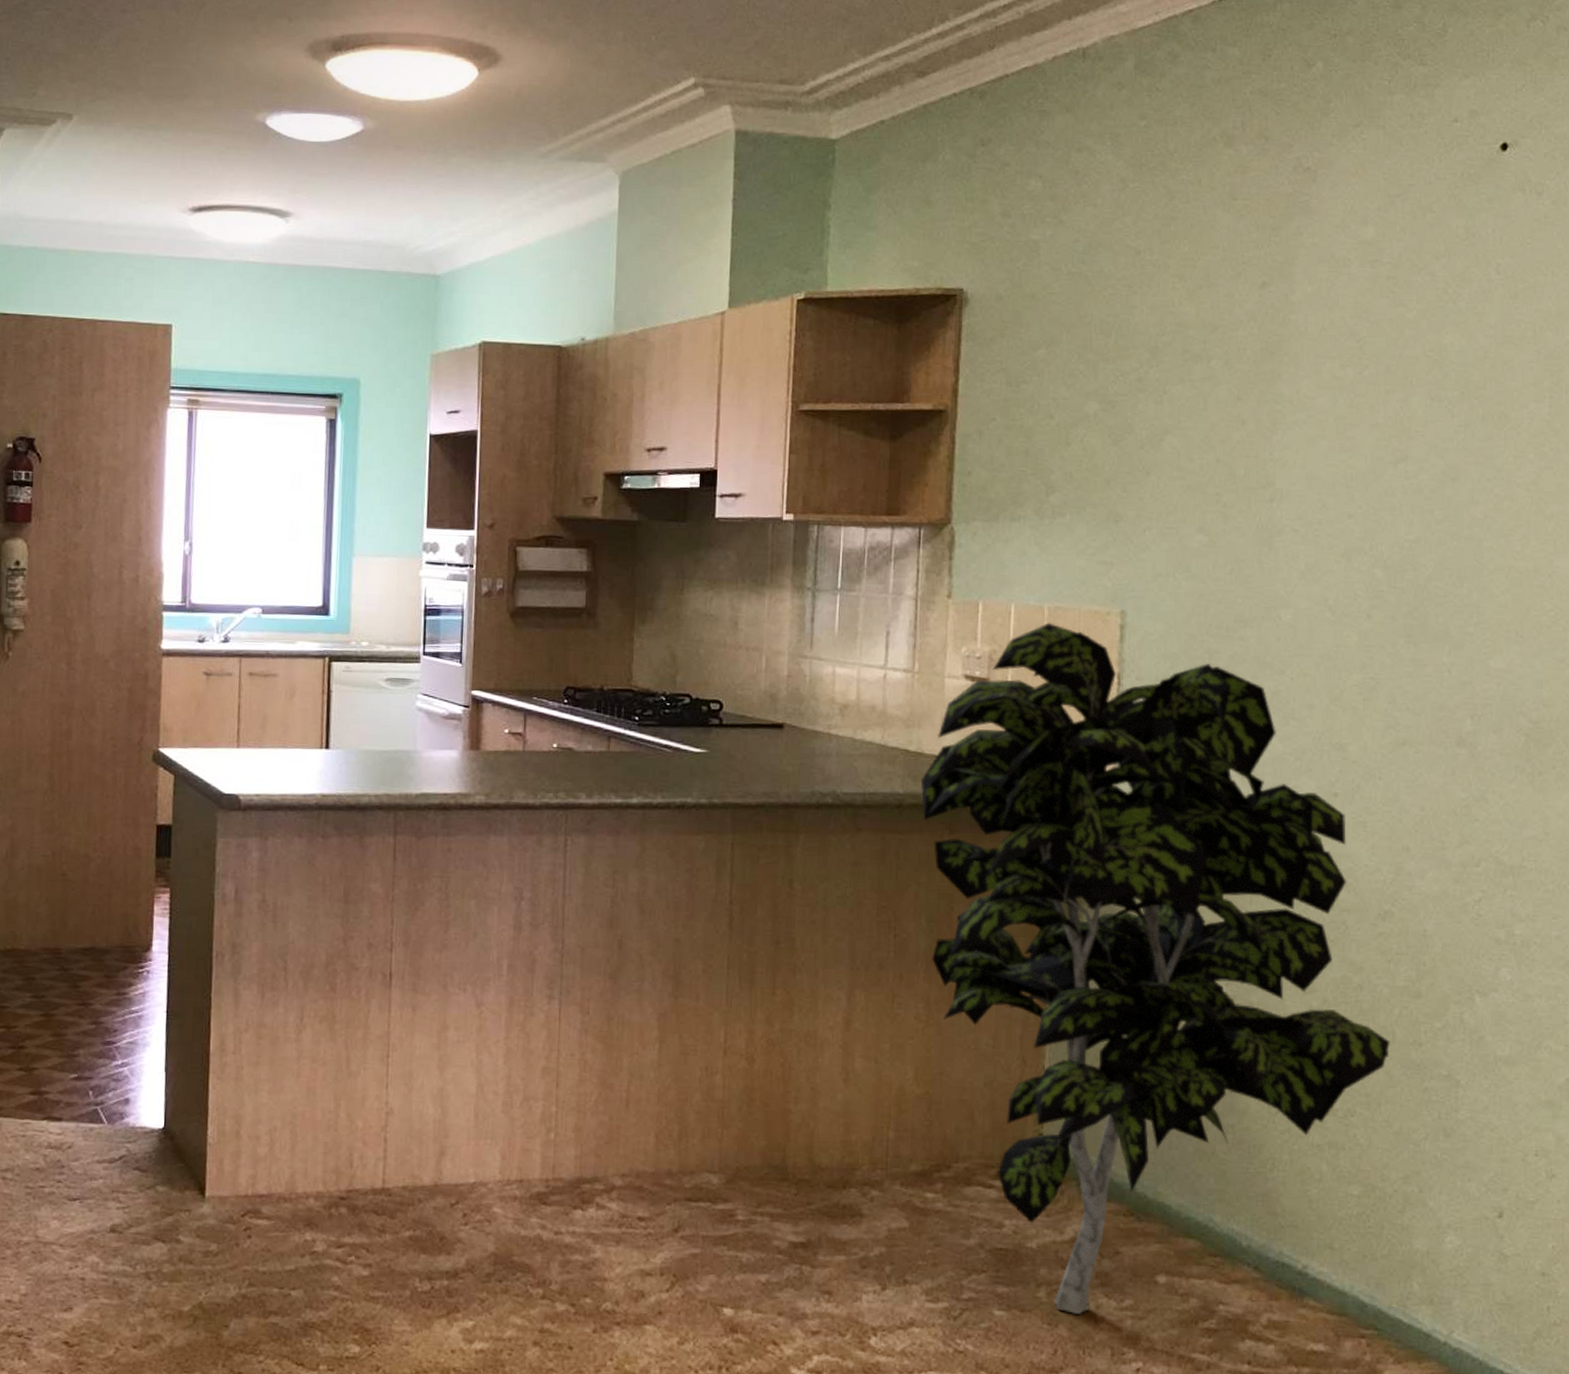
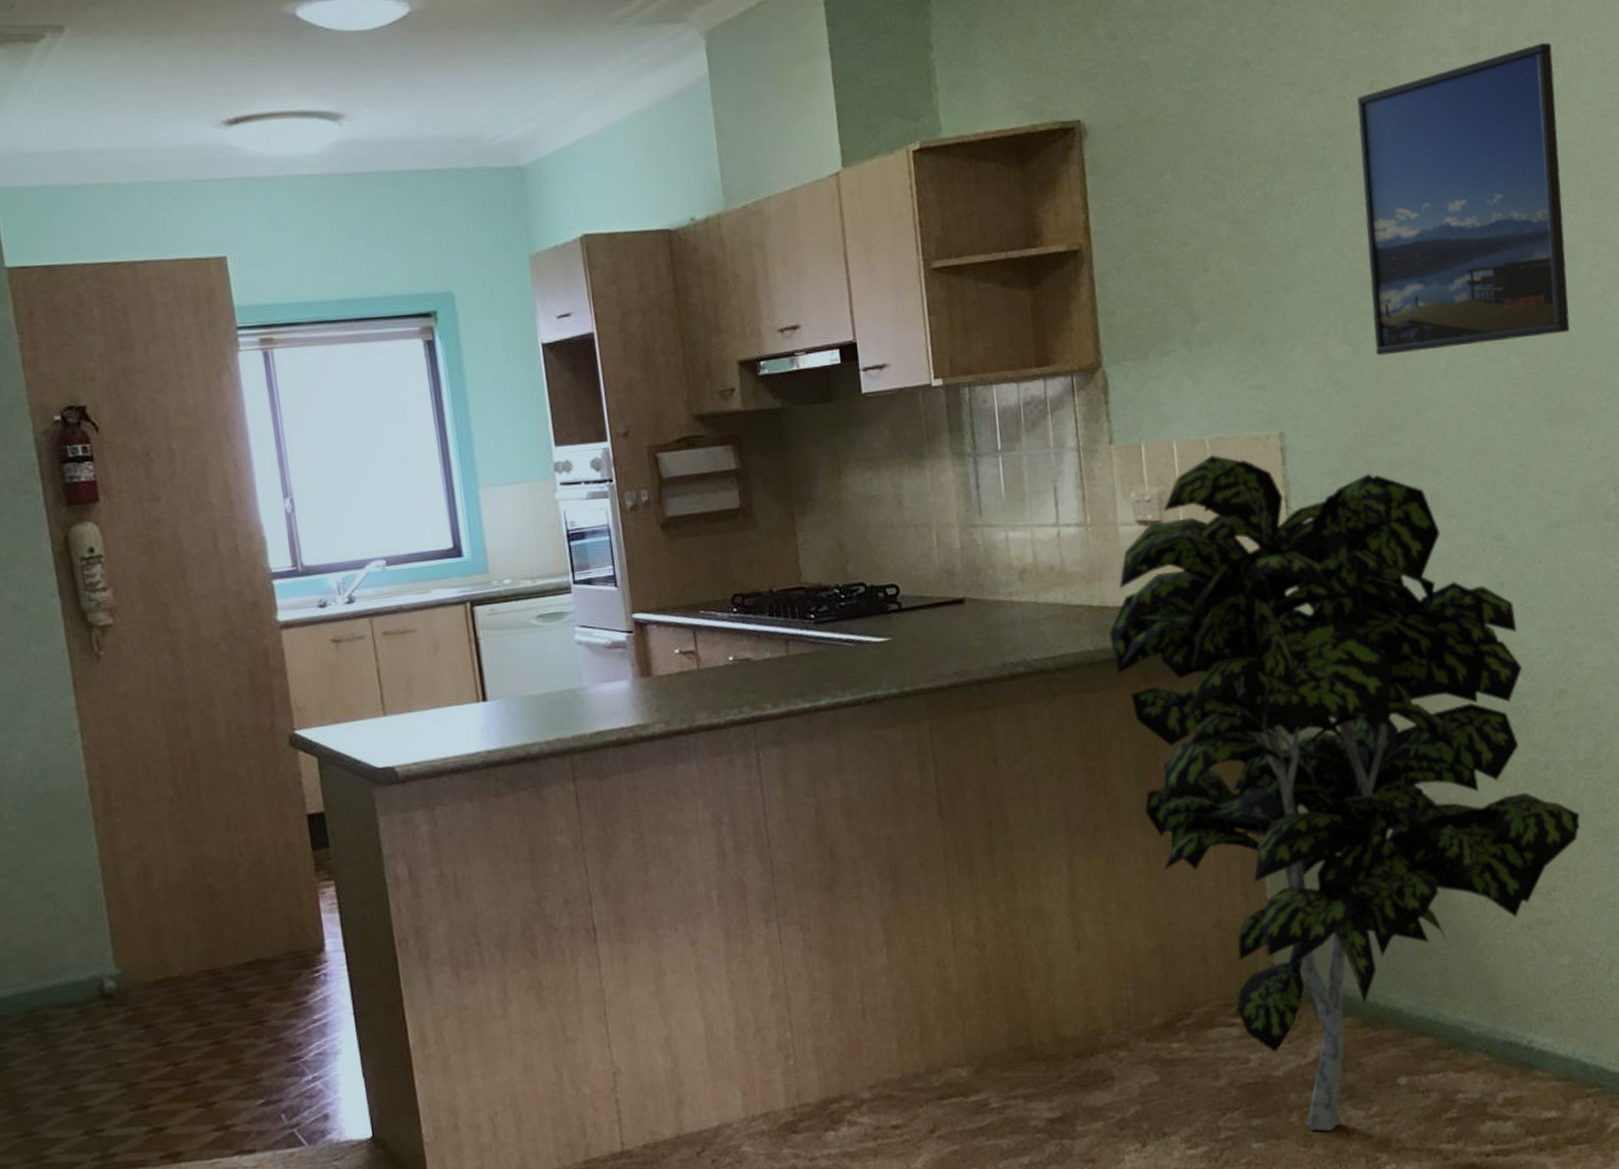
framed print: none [1233,263,1459,553] -> present [1357,43,1570,356]

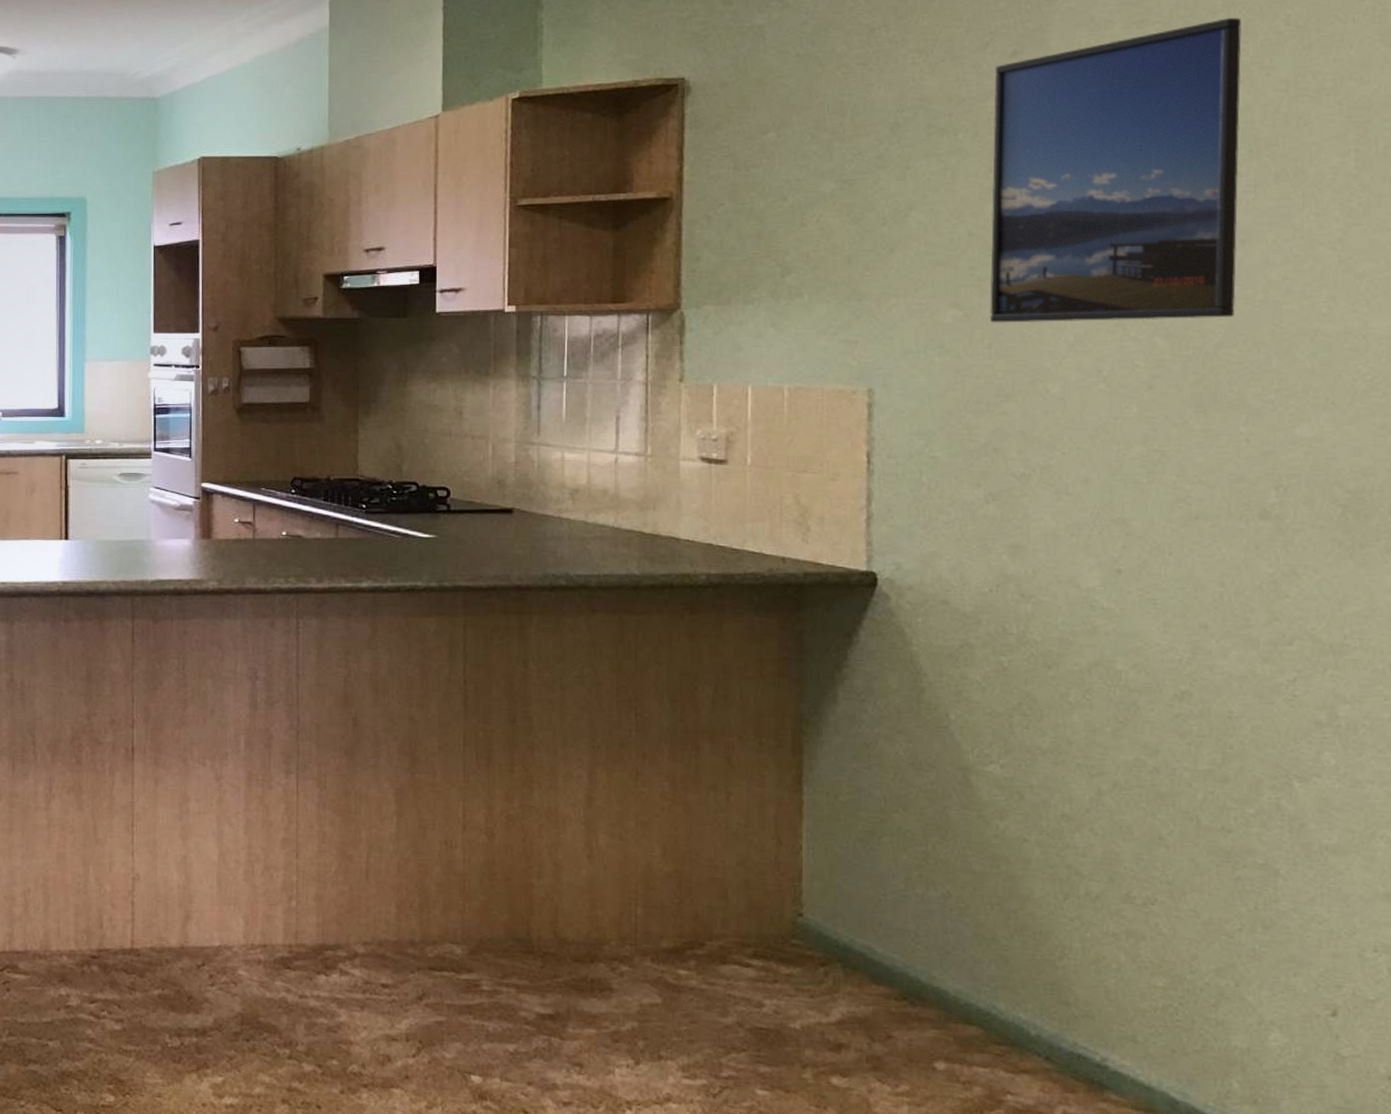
indoor plant: present [1108,455,1580,1131] -> none [657,403,1194,1098]

